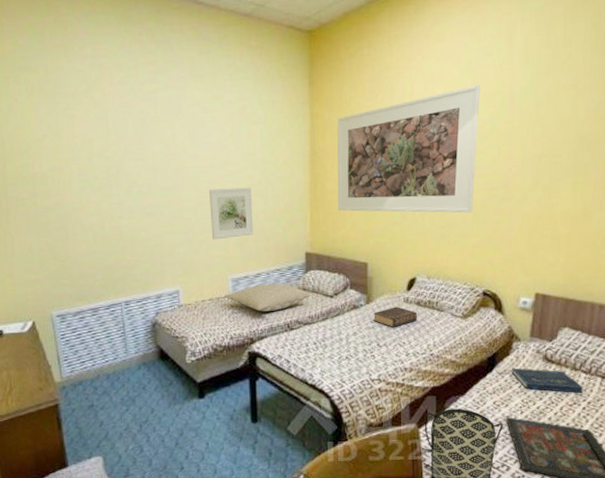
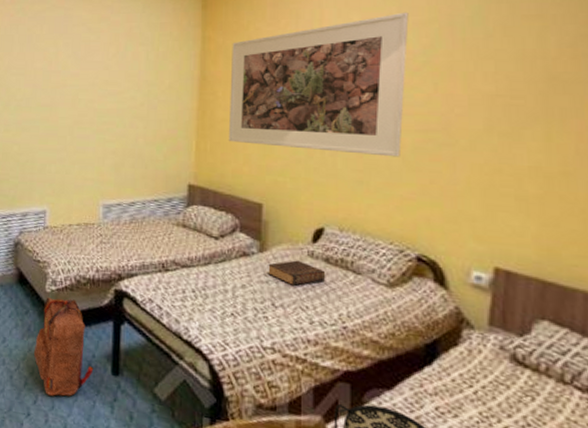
backpack: none [181,366,236,449] -> present [33,297,94,397]
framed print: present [209,187,254,240] -> none [85,108,133,161]
pillow: present [224,284,310,311] -> none [93,214,191,247]
book: present [499,368,583,393] -> none [443,364,579,419]

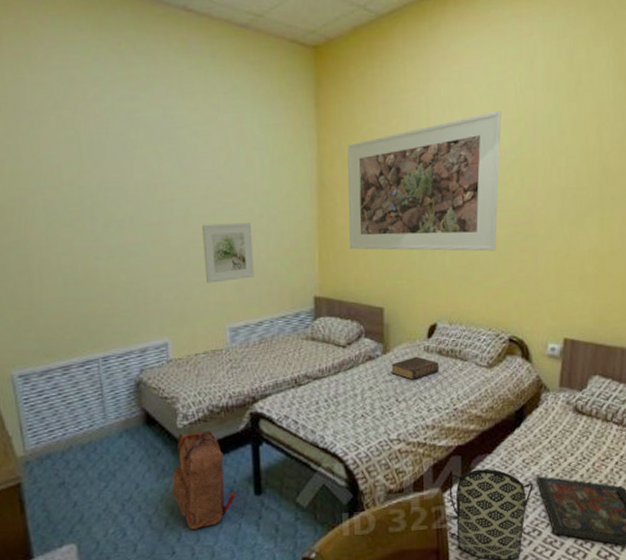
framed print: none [85,108,133,161] -> present [202,222,255,284]

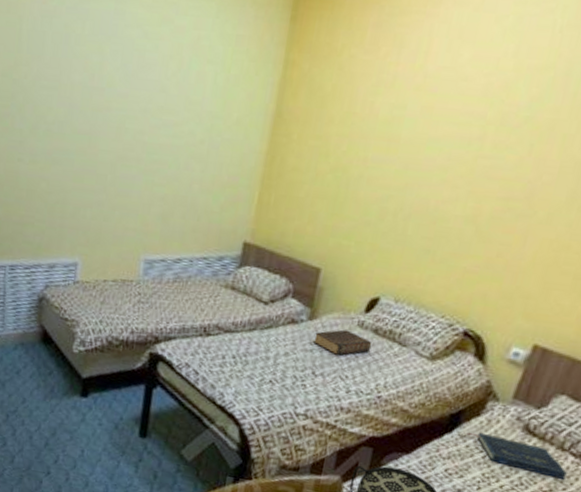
backpack: present [171,430,236,530] -> none [56,358,121,457]
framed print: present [202,222,255,284] -> none [129,141,189,209]
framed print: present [347,110,501,252] -> none [295,52,526,226]
book: none [528,421,615,447] -> present [462,432,567,480]

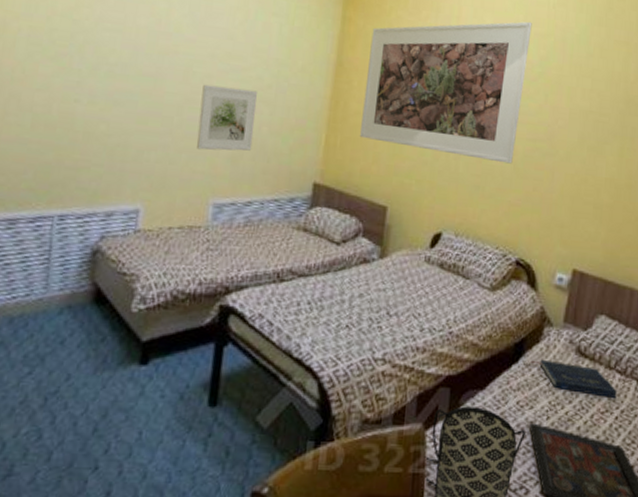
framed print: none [129,141,189,209] -> present [196,84,258,151]
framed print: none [295,52,526,226] -> present [359,21,532,164]
book: present [314,329,372,356] -> none [386,266,440,294]

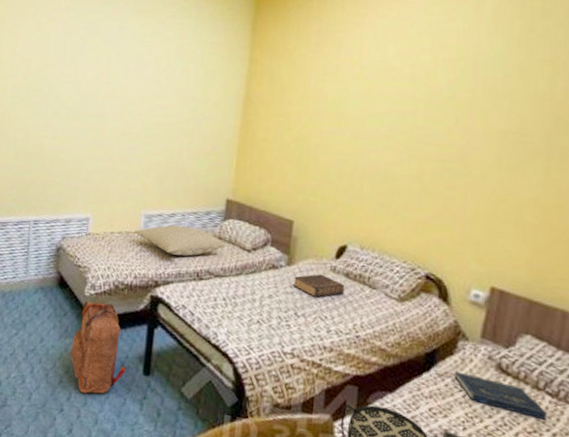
backpack: none [108,319,187,441] -> present [69,301,126,394]
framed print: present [196,84,258,151] -> none [131,120,179,173]
pillow: none [200,216,312,254] -> present [134,225,226,257]
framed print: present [359,21,532,164] -> none [266,48,440,184]
book: none [386,266,440,294] -> present [293,274,345,298]

